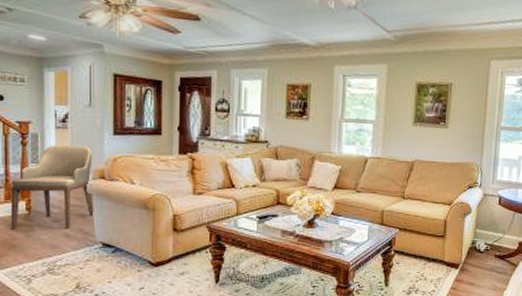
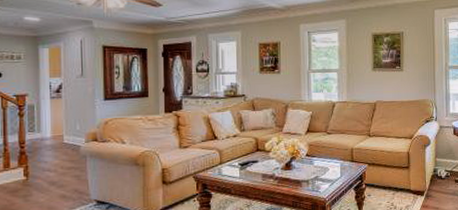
armchair: present [10,145,94,230] -> none [9,113,88,195]

